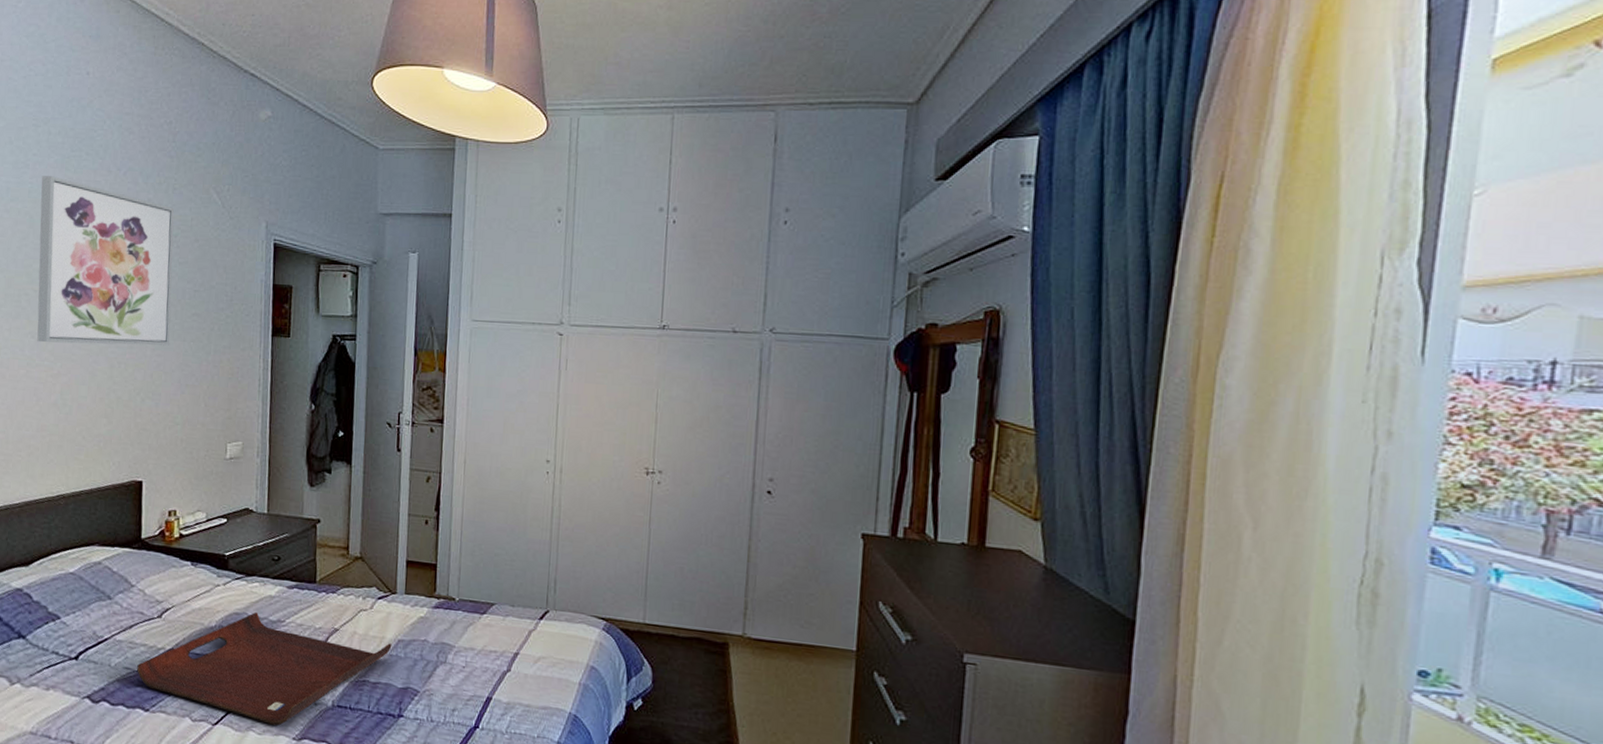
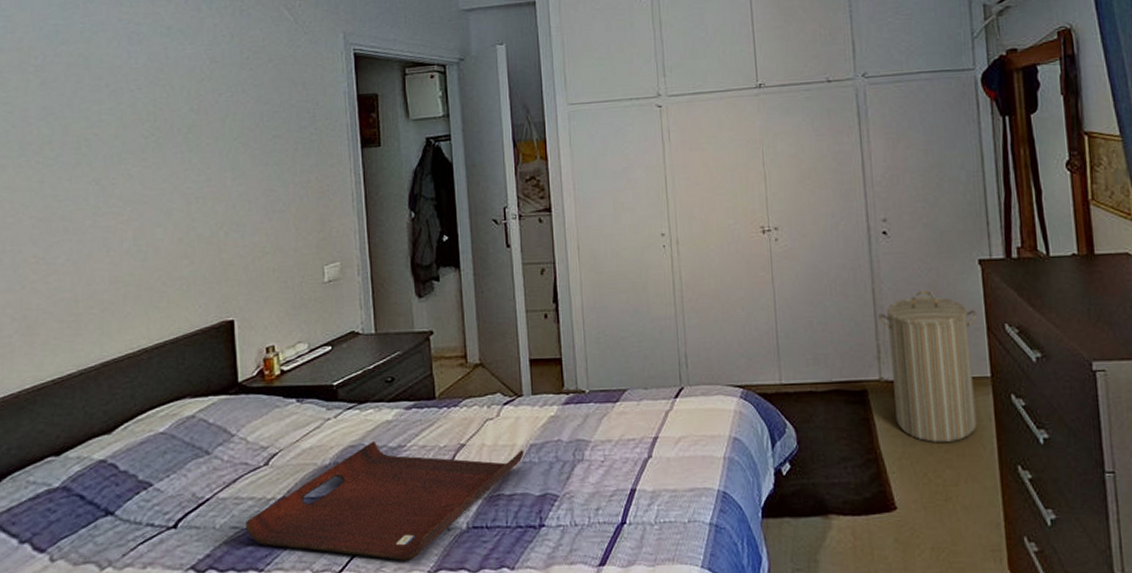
wall art: present [37,176,174,346] -> none [93,13,252,189]
laundry hamper: none [750,555,852,708] -> present [878,291,978,443]

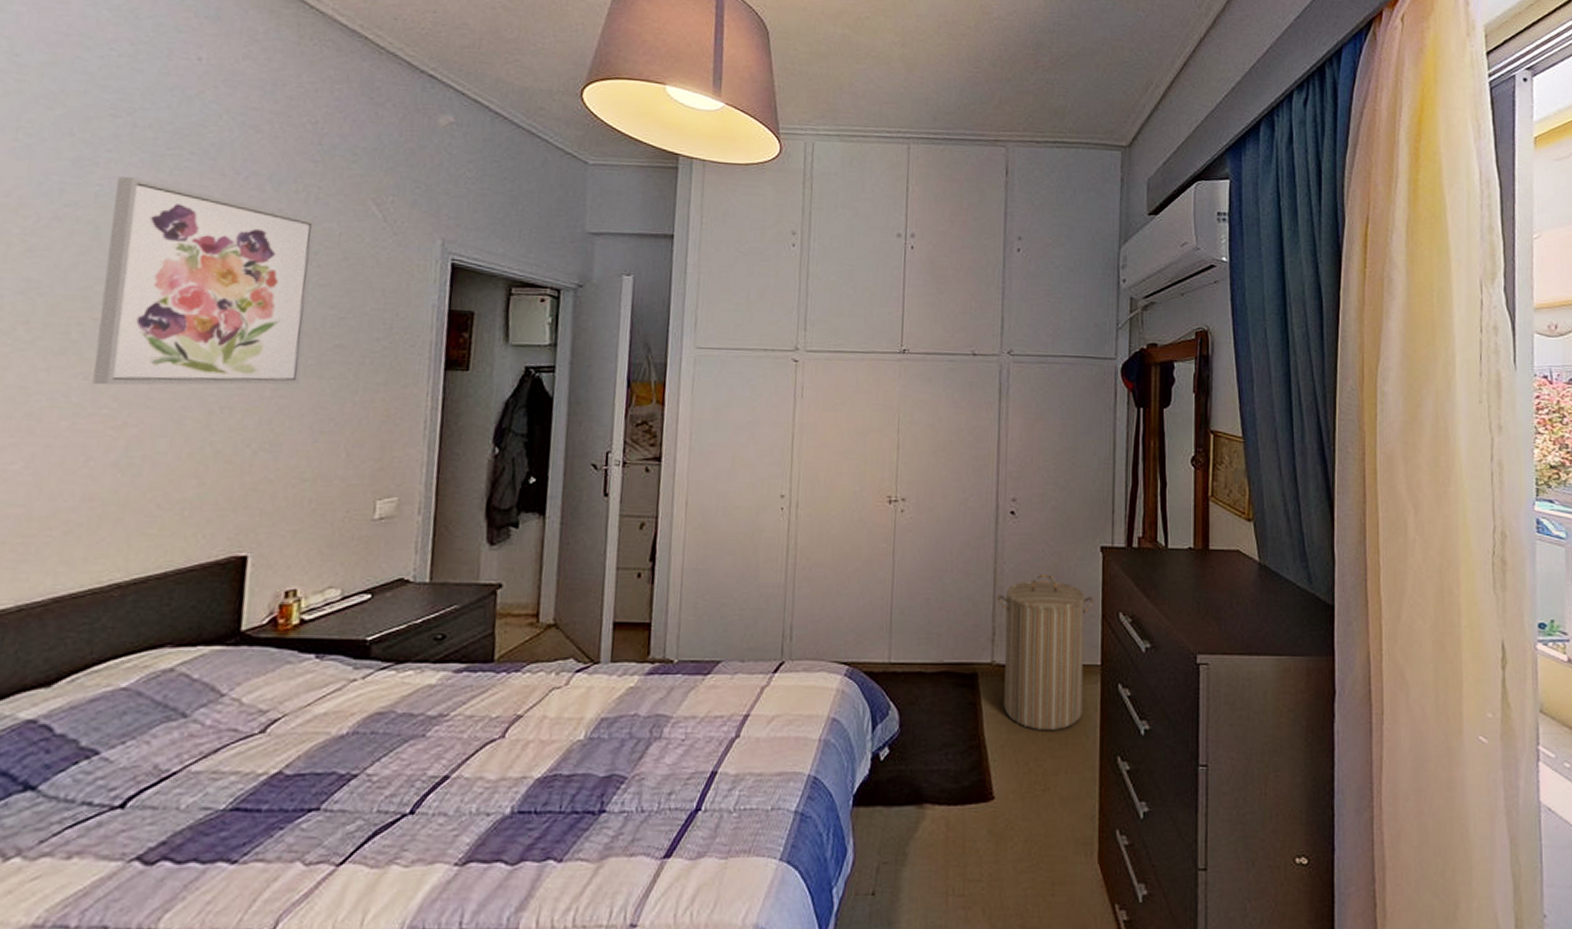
wall art: none [93,13,252,189] -> present [92,177,315,385]
serving tray: present [246,440,524,561] -> none [222,707,593,851]

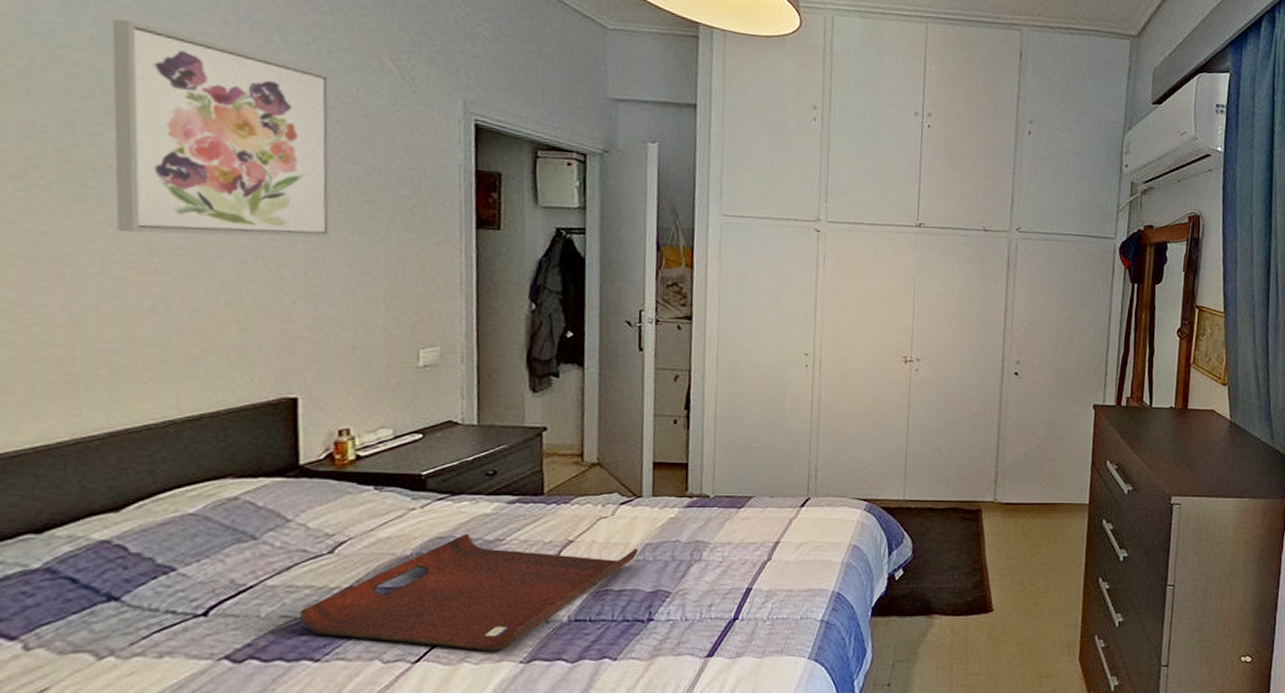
serving tray: none [222,707,593,851] -> present [300,533,639,652]
laundry hamper: present [997,575,1094,731] -> none [1000,427,1086,557]

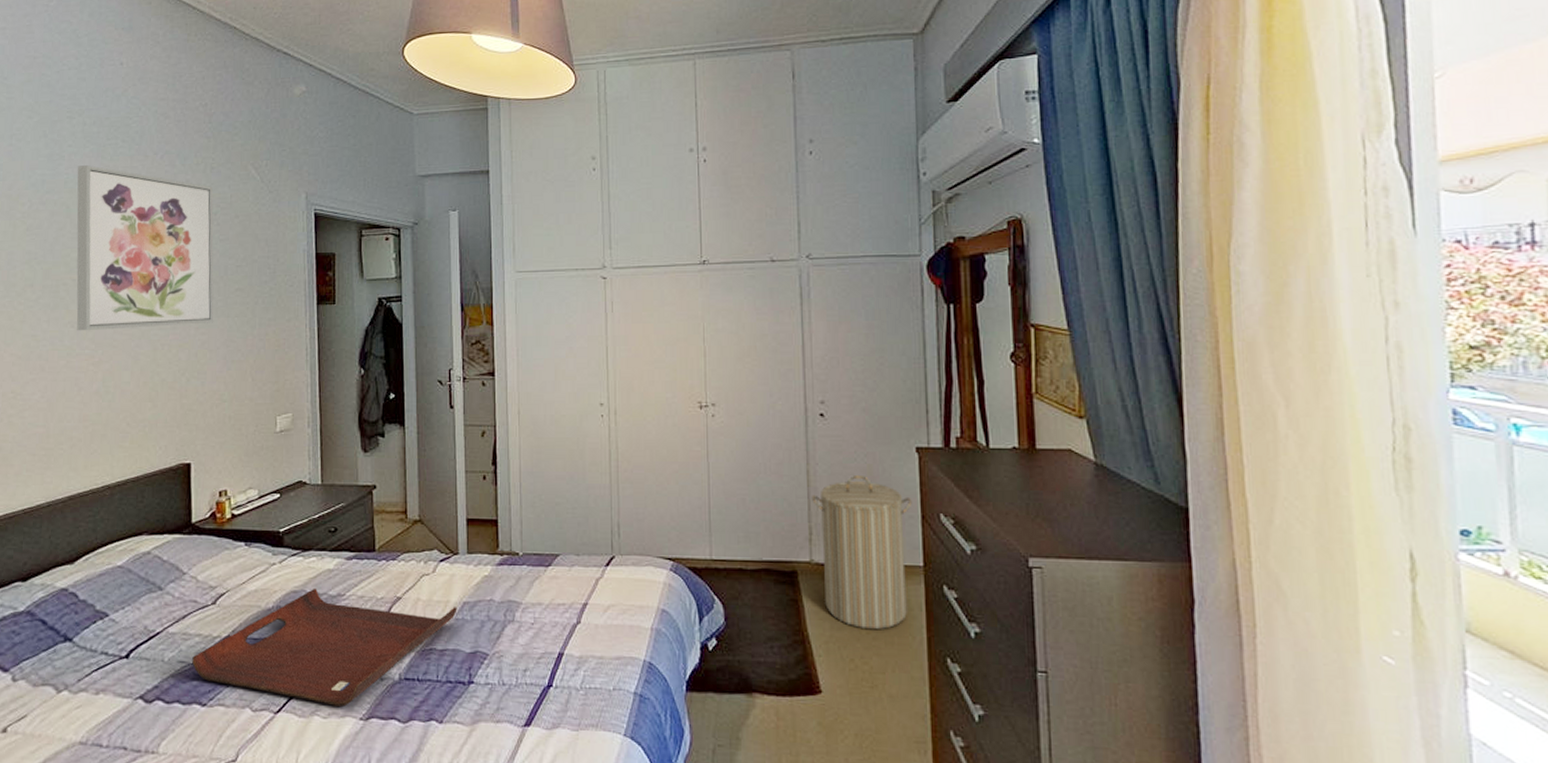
laundry hamper: none [1000,427,1086,557] -> present [812,476,913,630]

